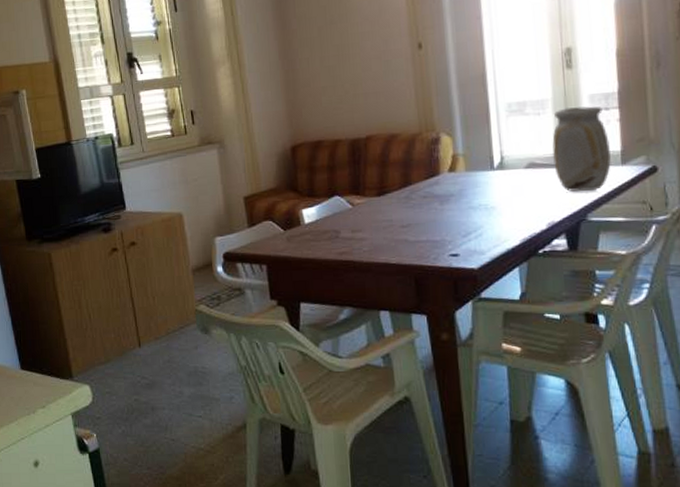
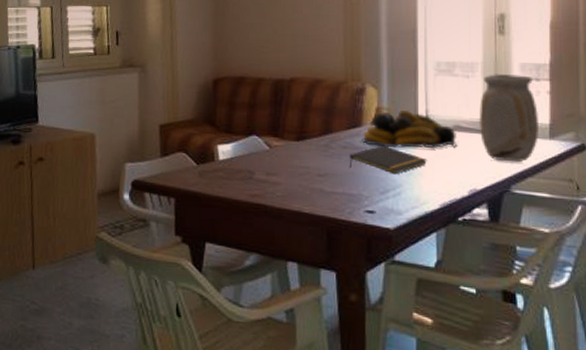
notepad: none [429,190,505,217] -> present [349,145,427,175]
fruit bowl: none [440,153,534,192] -> present [362,109,458,148]

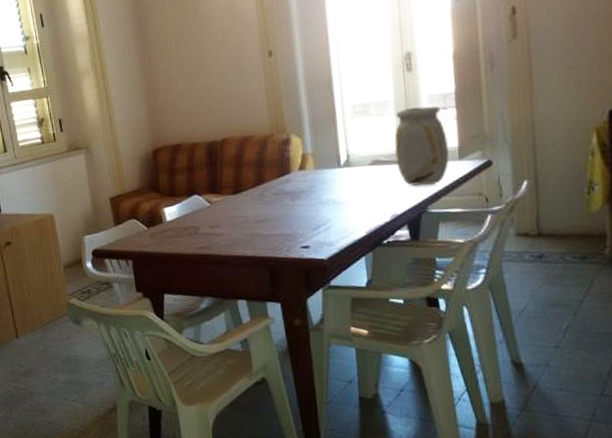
notepad: present [349,145,427,175] -> none [281,187,352,212]
fruit bowl: present [362,109,458,148] -> none [291,152,378,189]

